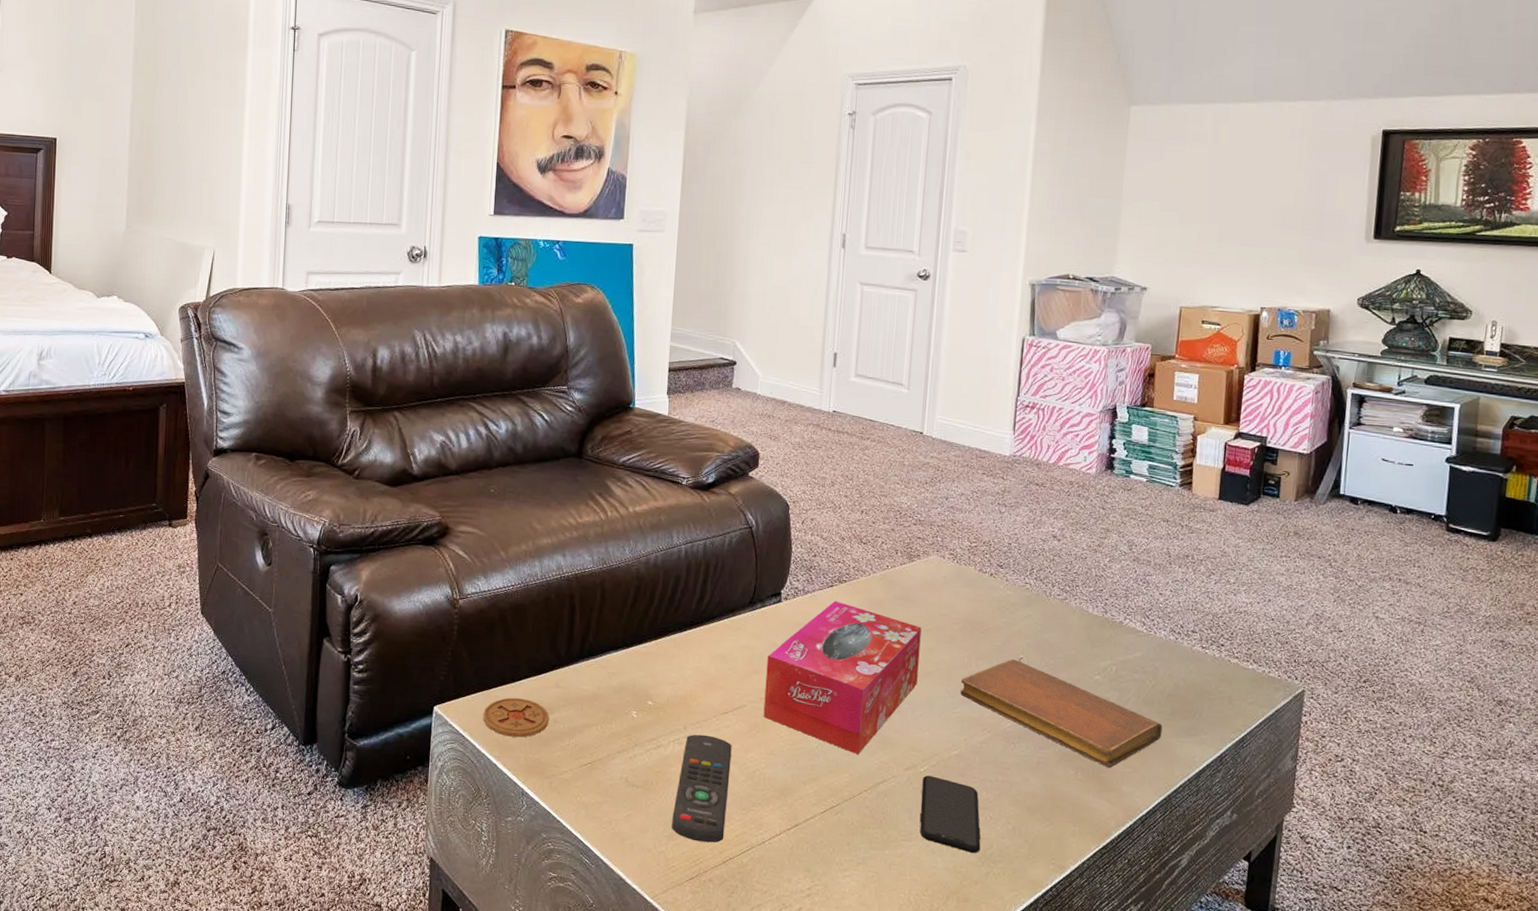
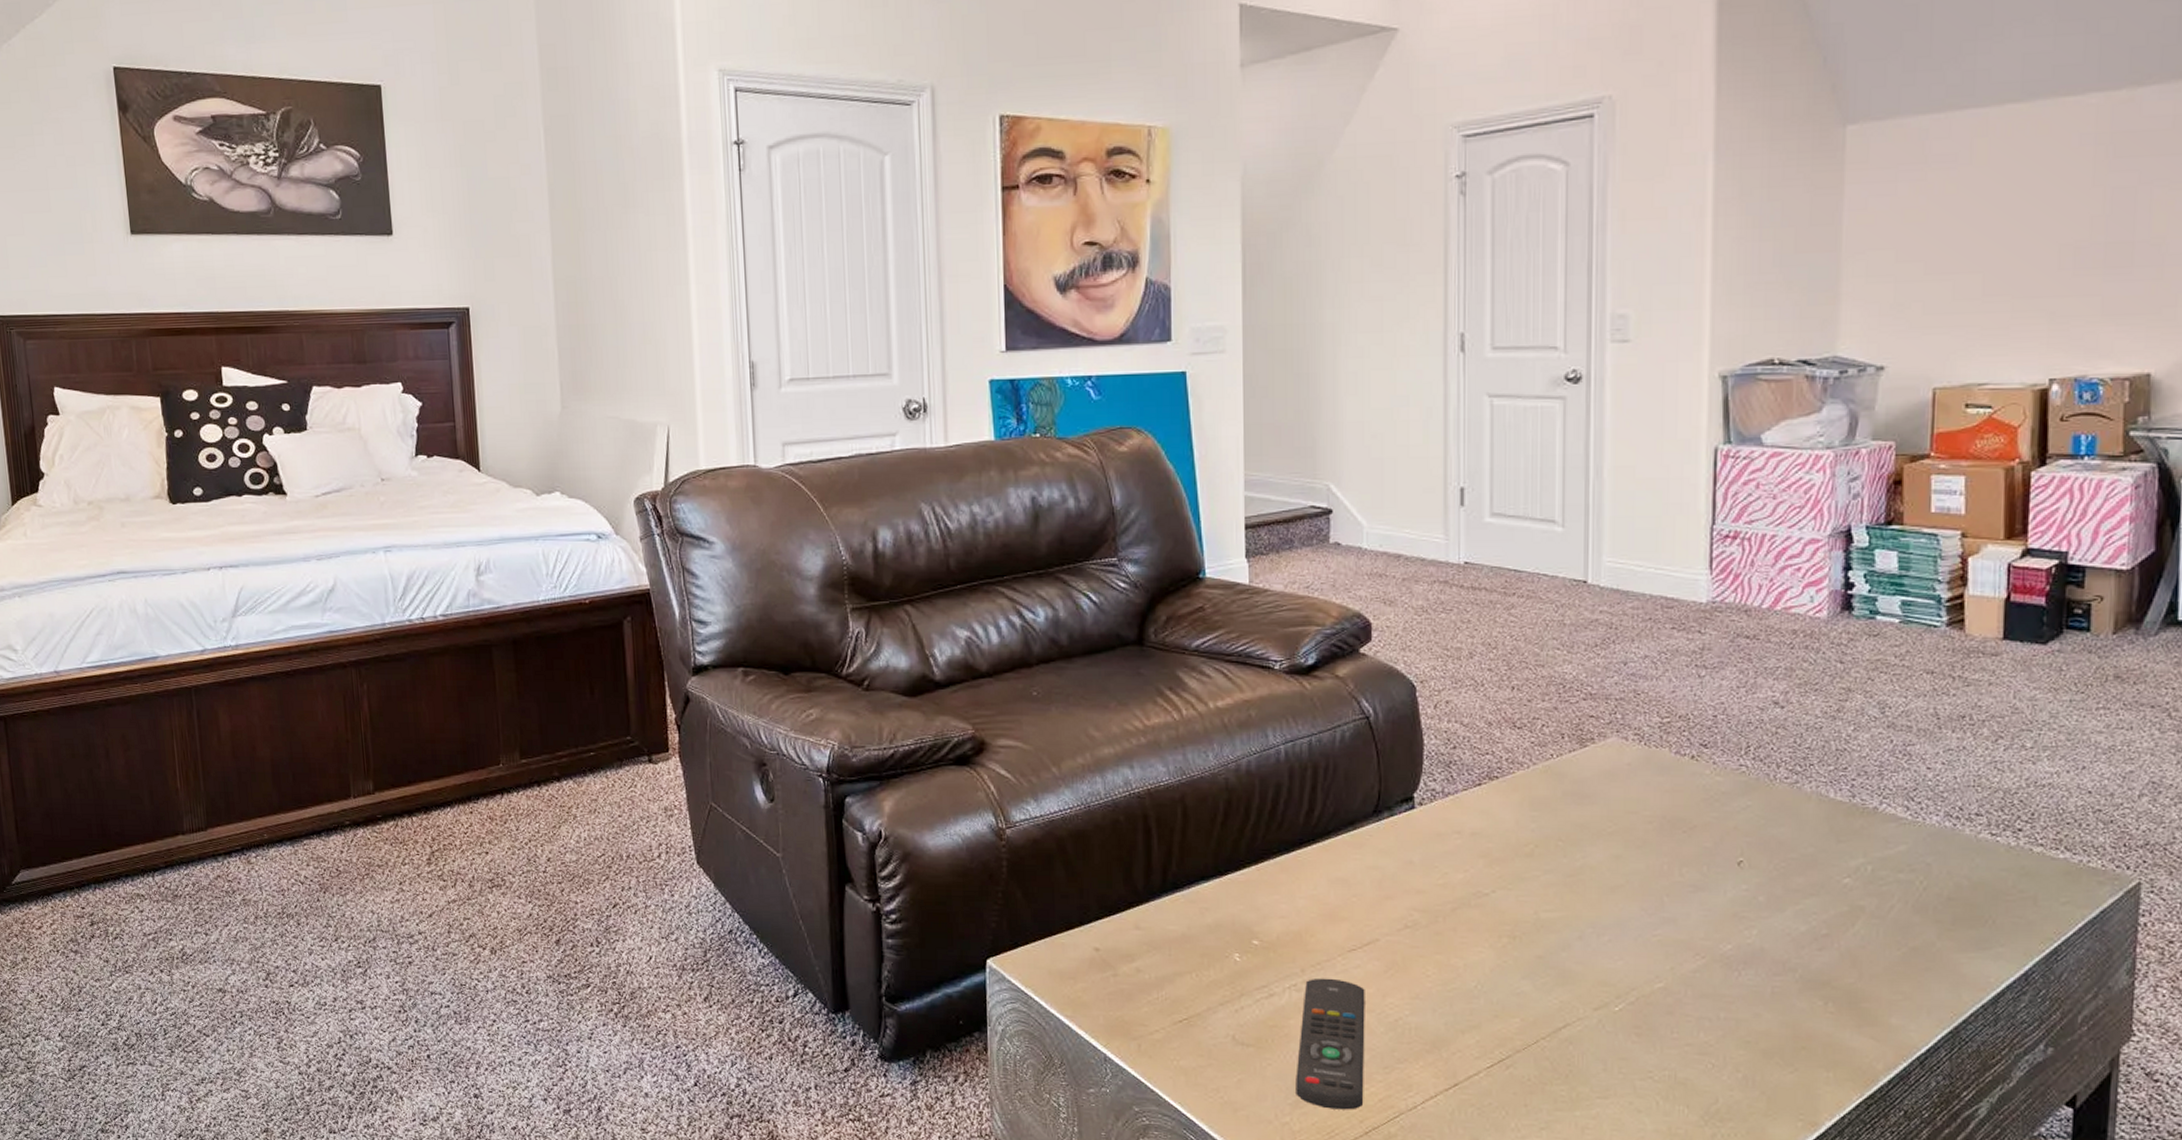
coaster: present [483,697,550,738] -> none [1048,944,1131,992]
tissue box: present [763,600,922,754] -> none [1402,802,1603,993]
smartphone: present [919,775,981,853] -> none [1617,1016,1702,1110]
notebook: present [960,659,1163,768] -> none [1661,863,1942,996]

